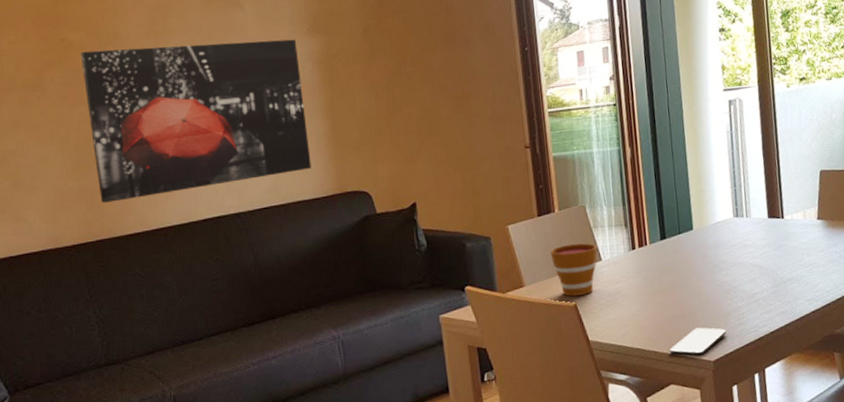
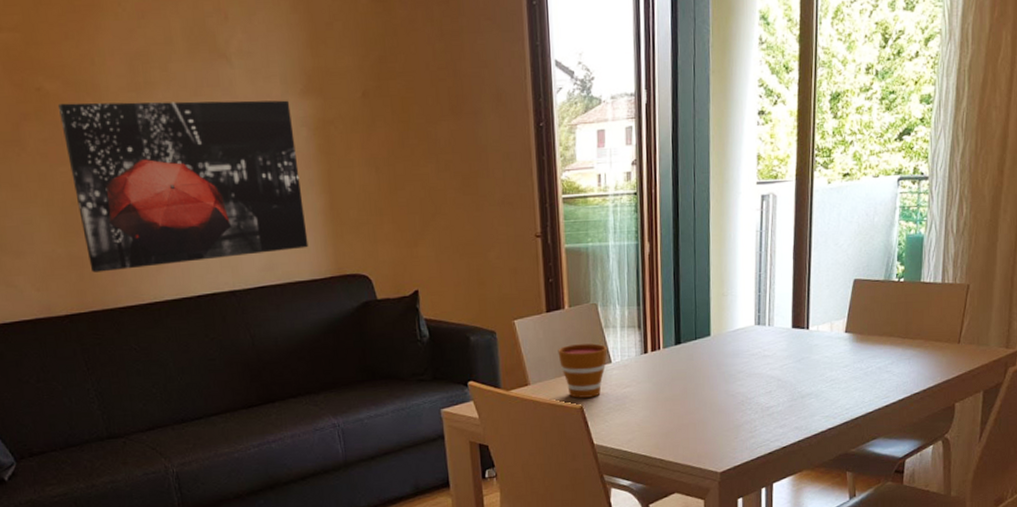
smartphone: present [670,327,727,356] -> none [676,438,736,467]

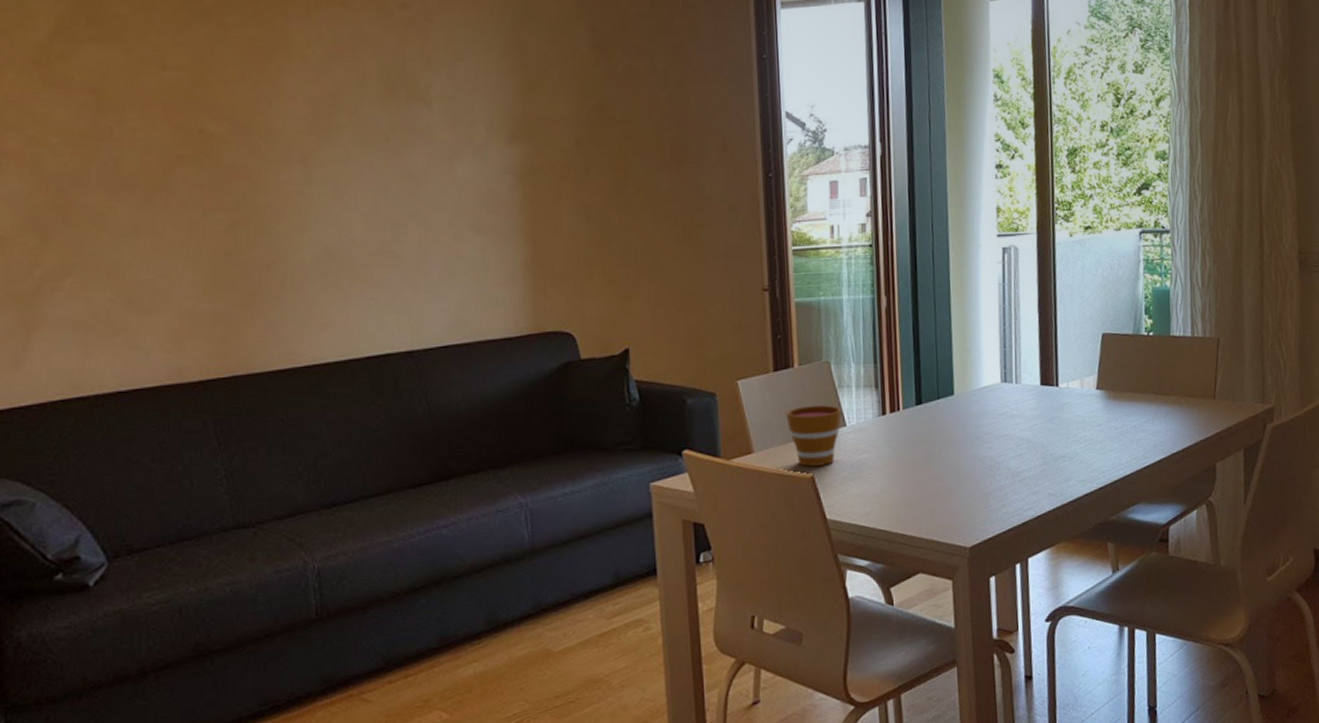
wall art: present [57,100,308,272] -> none [222,145,504,331]

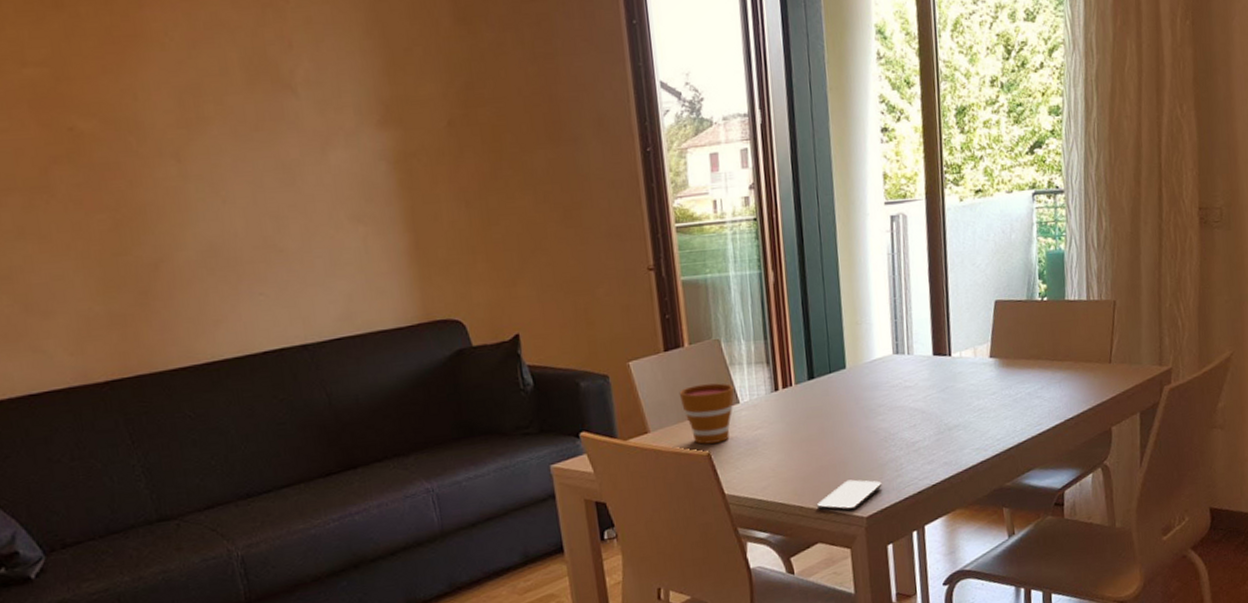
smartphone: none [920,508,986,541] -> present [817,479,882,512]

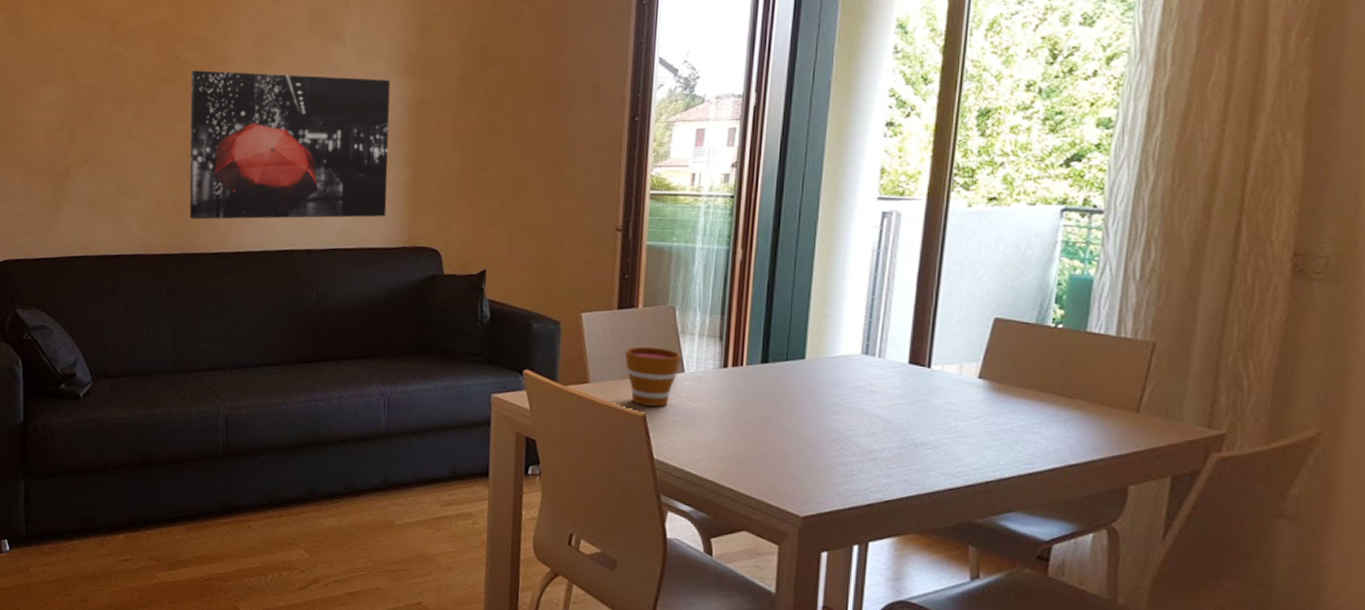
wall art: none [94,132,392,331] -> present [189,70,391,220]
smartphone: present [817,479,882,512] -> none [749,473,826,507]

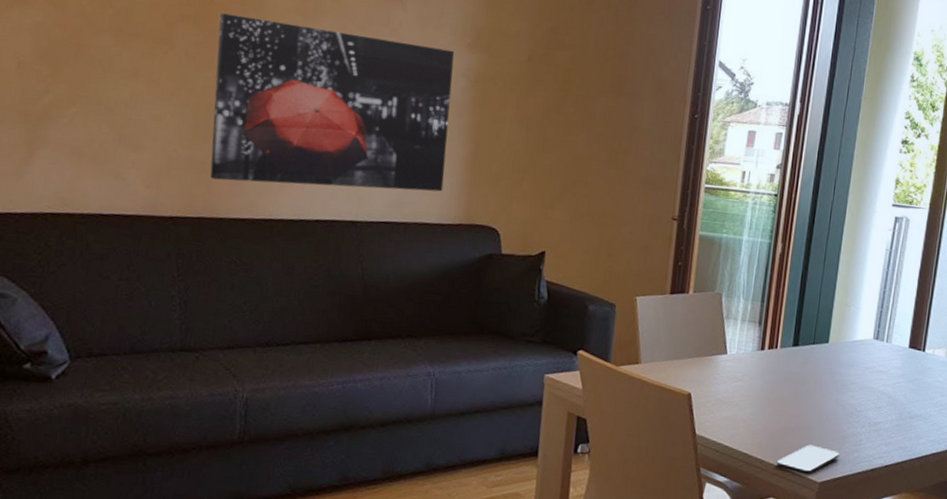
cup: present [625,346,681,407] -> none [674,329,725,386]
smartphone: none [749,473,826,507] -> present [777,444,840,474]

